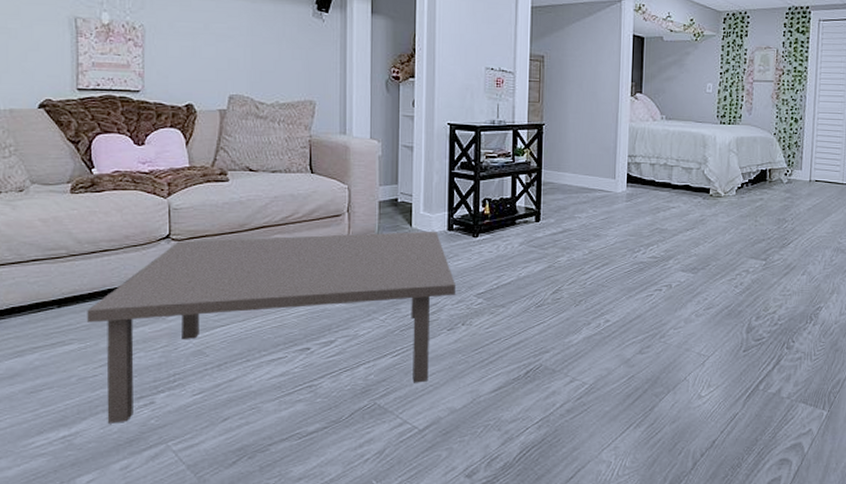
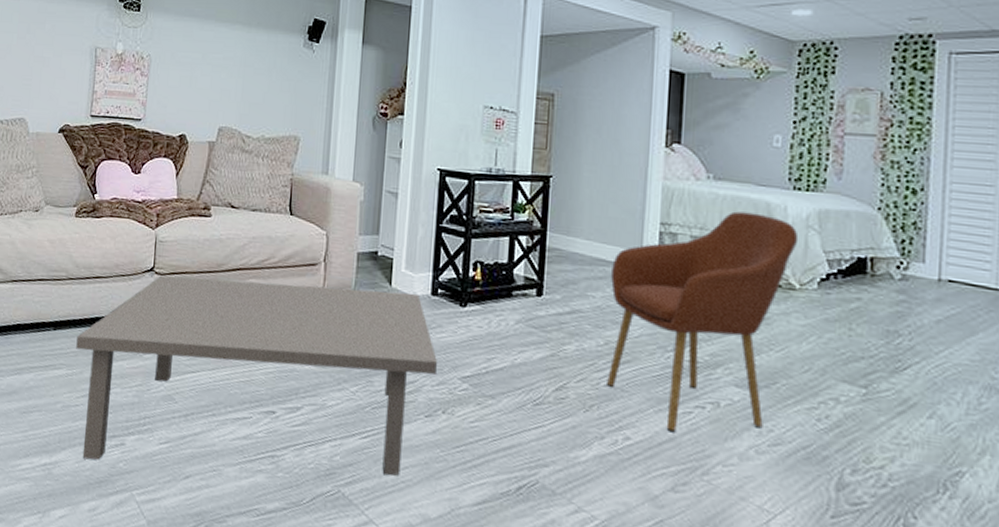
armchair: none [591,143,724,311] -> present [607,211,799,433]

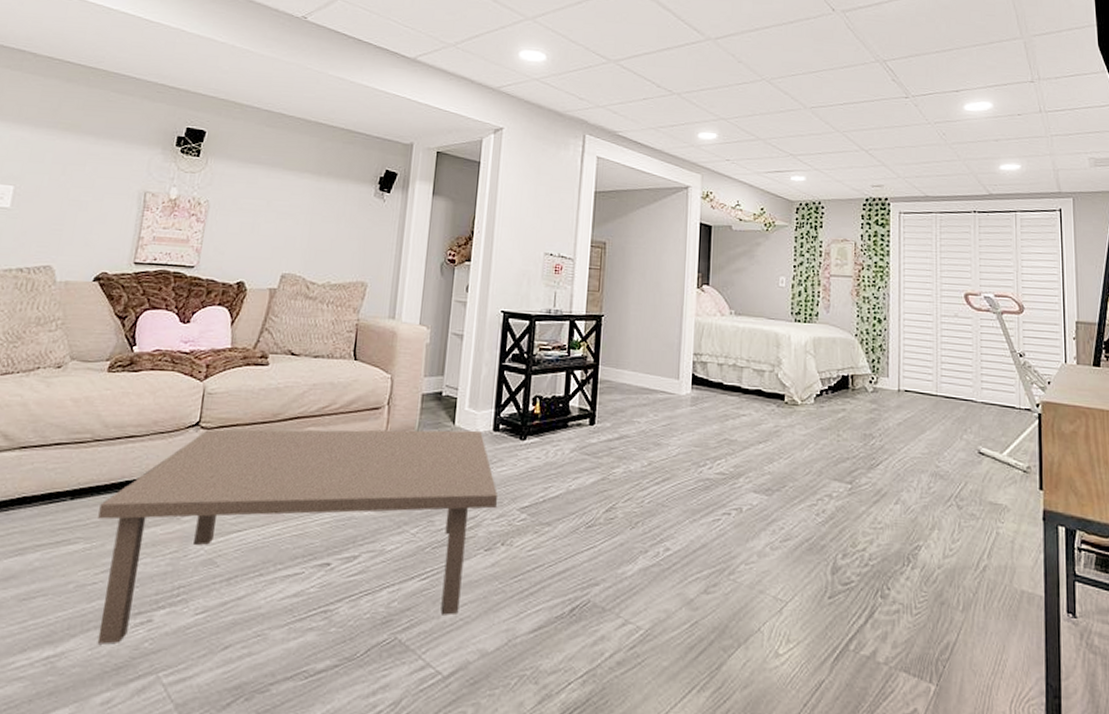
armchair: present [607,211,799,433] -> none [650,341,800,540]

